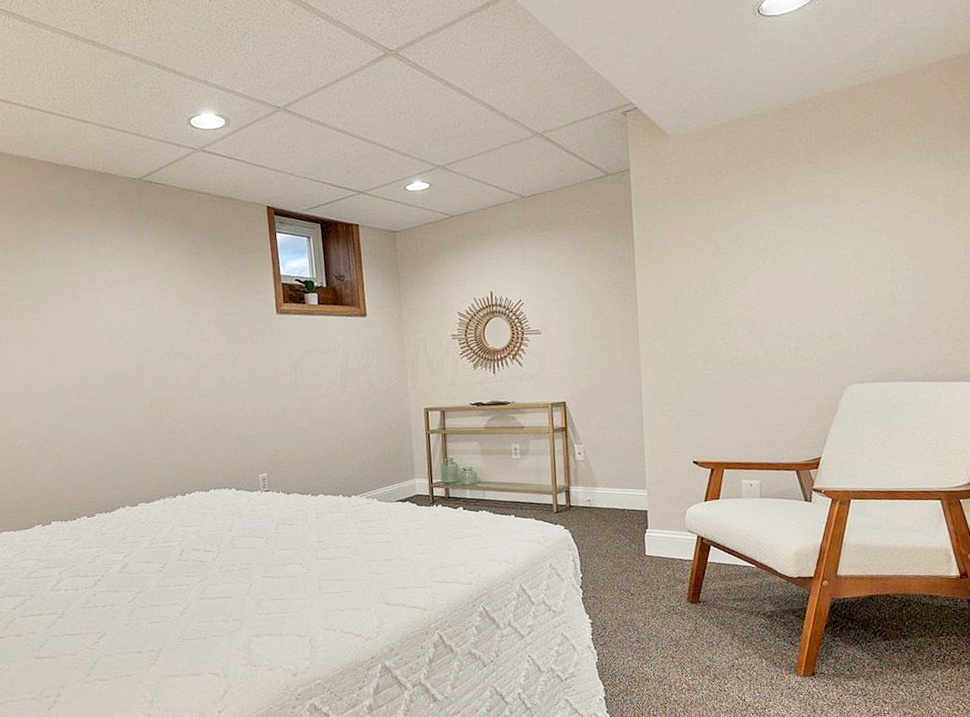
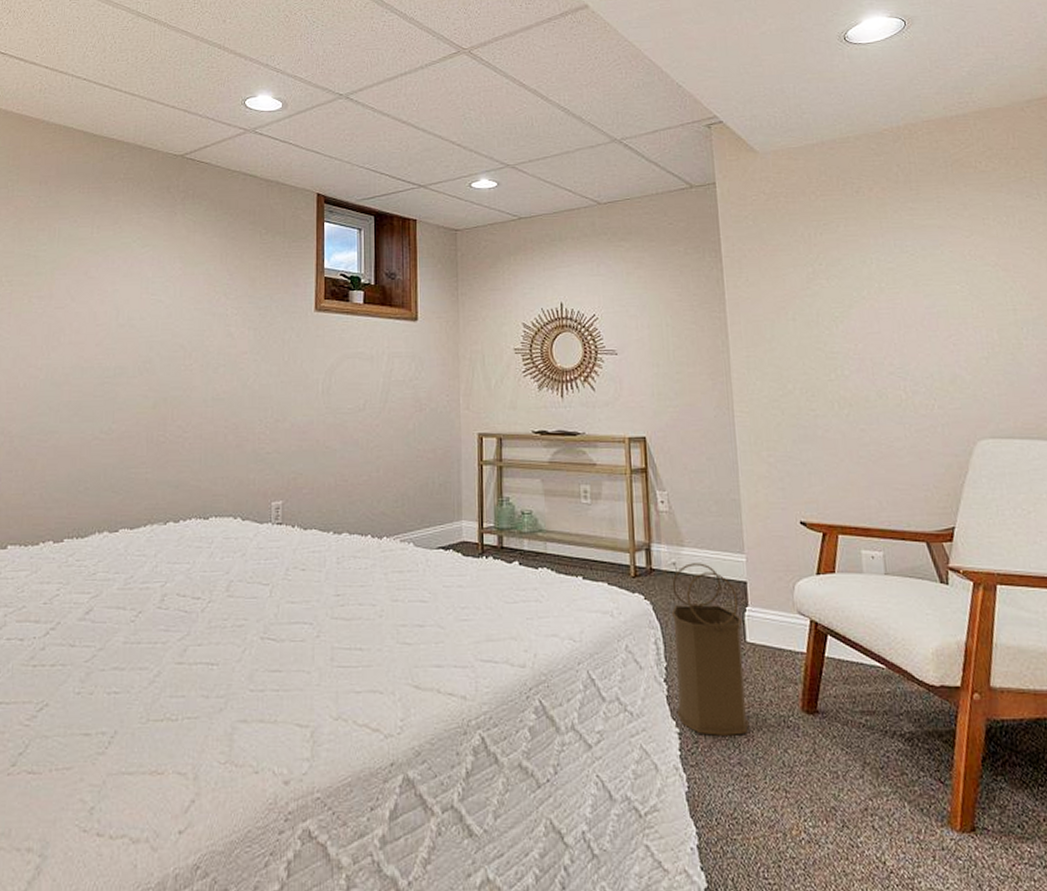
basket: none [586,498,646,623] -> present [671,563,750,736]

